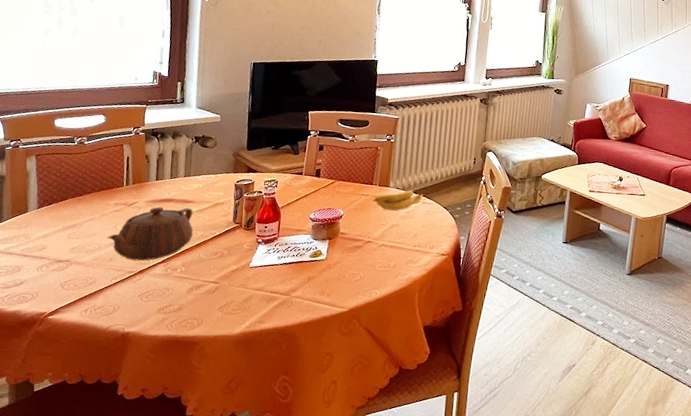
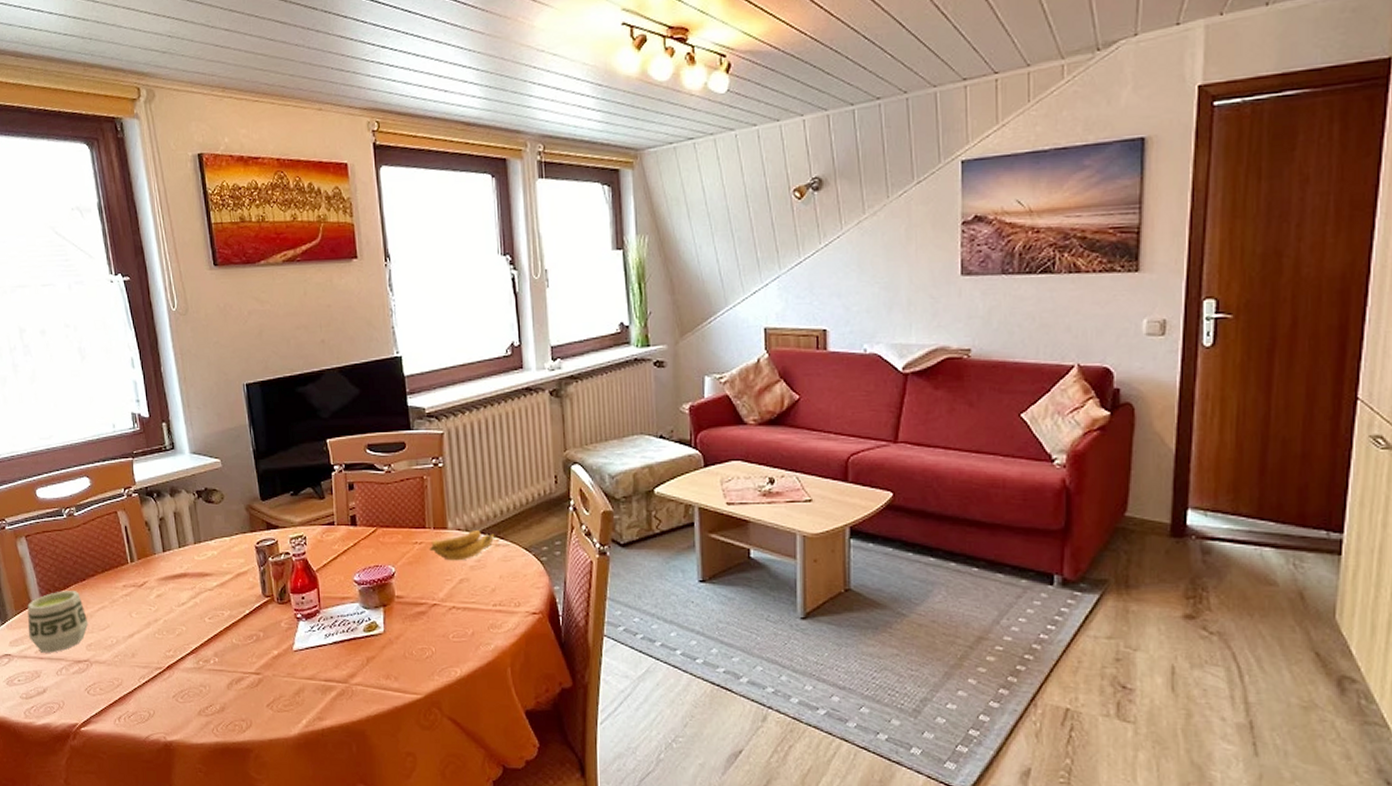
cup: none [18,202,77,252] -> present [27,591,89,653]
teapot: present [107,206,194,261] -> none [123,582,219,654]

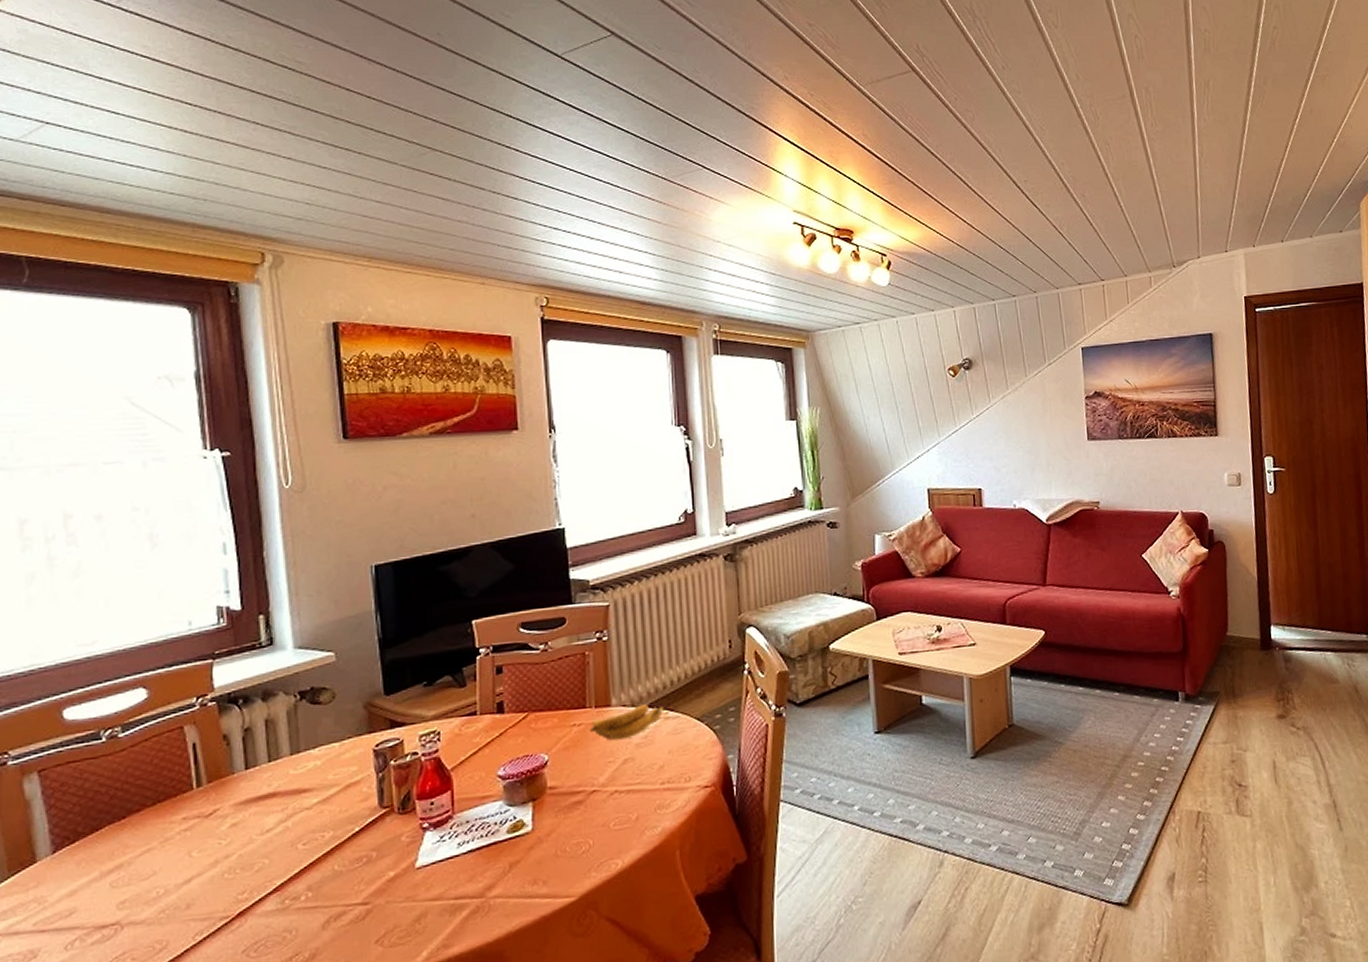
cup: present [27,591,89,653] -> none [25,833,124,924]

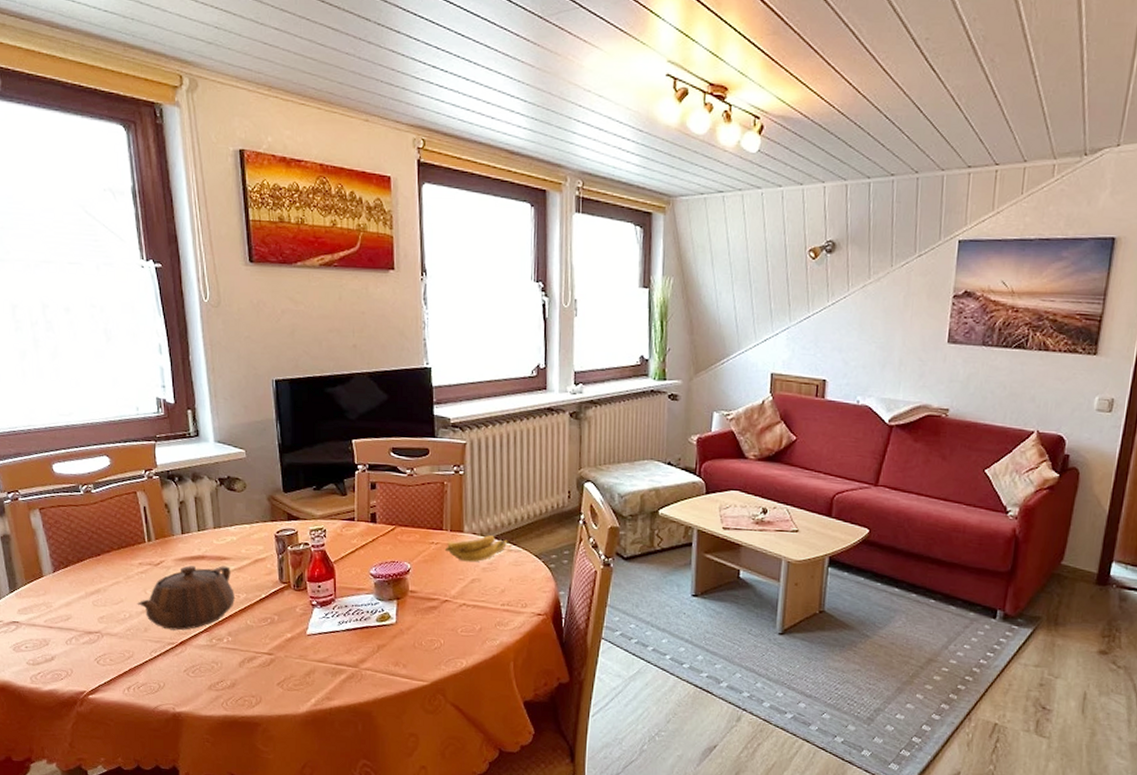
teapot: none [177,800,317,901] -> present [137,565,235,631]

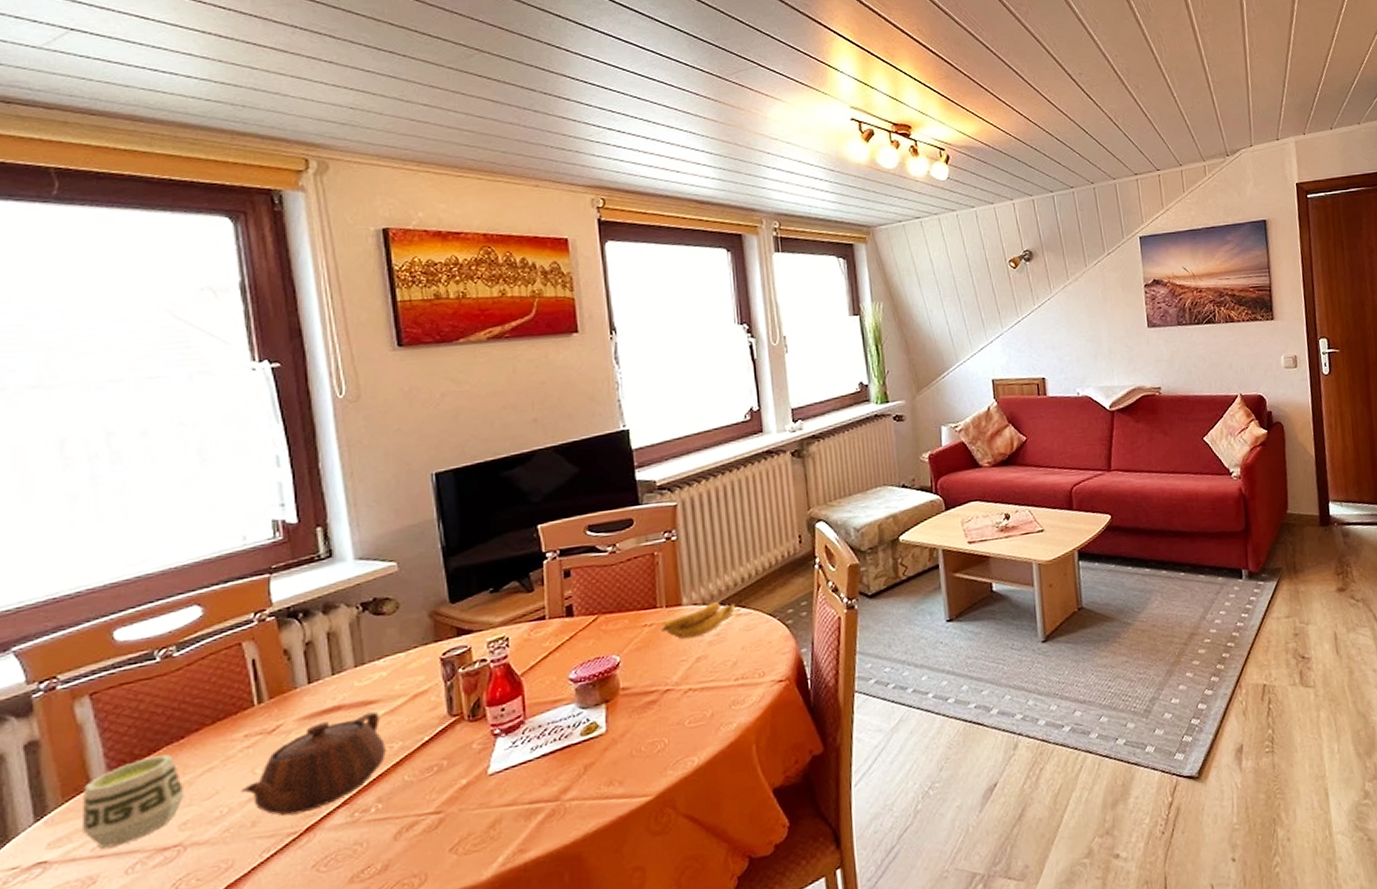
cup: none [38,564,101,623] -> present [81,754,185,849]

